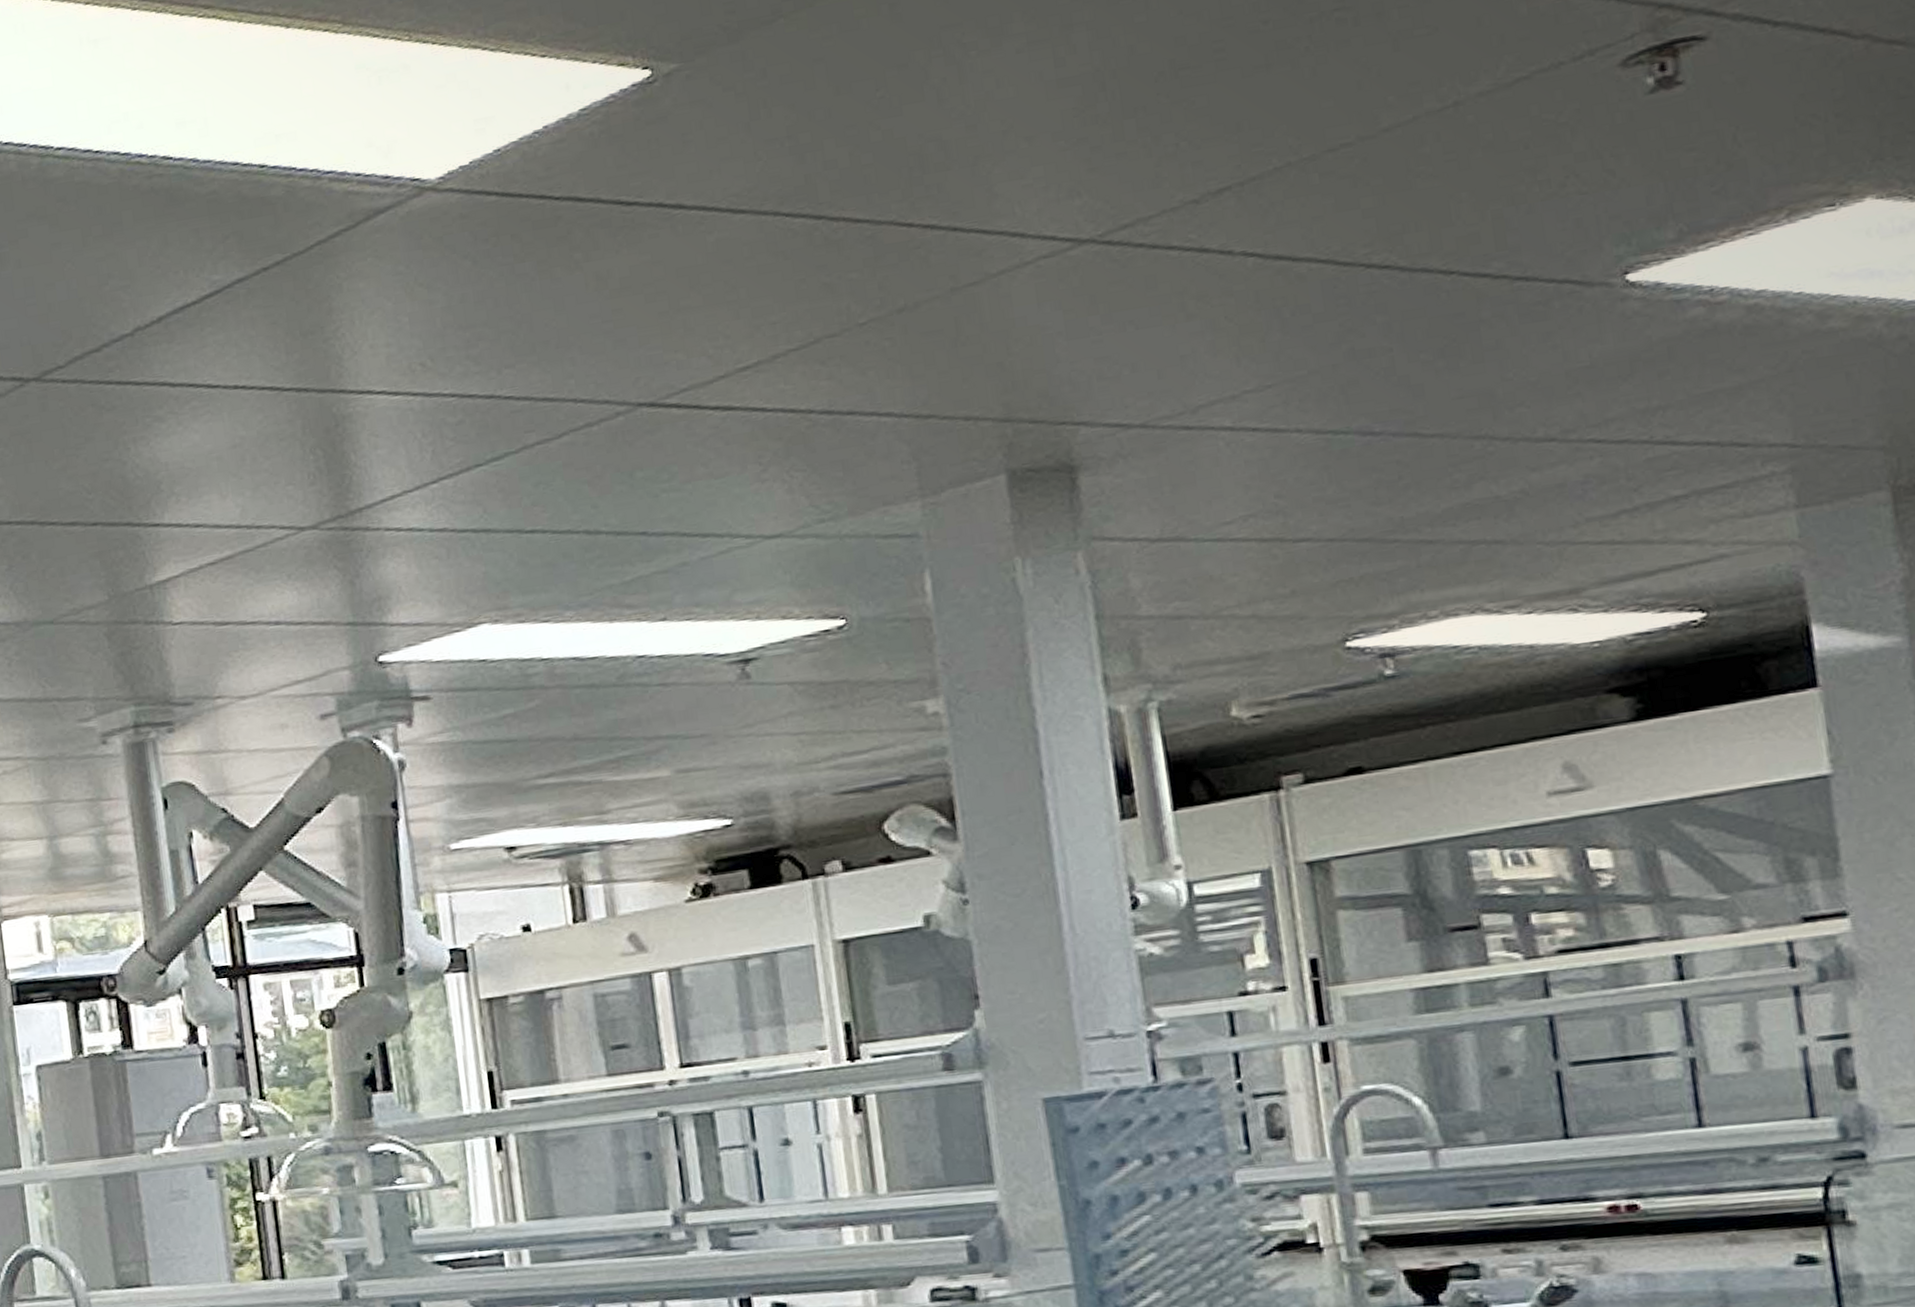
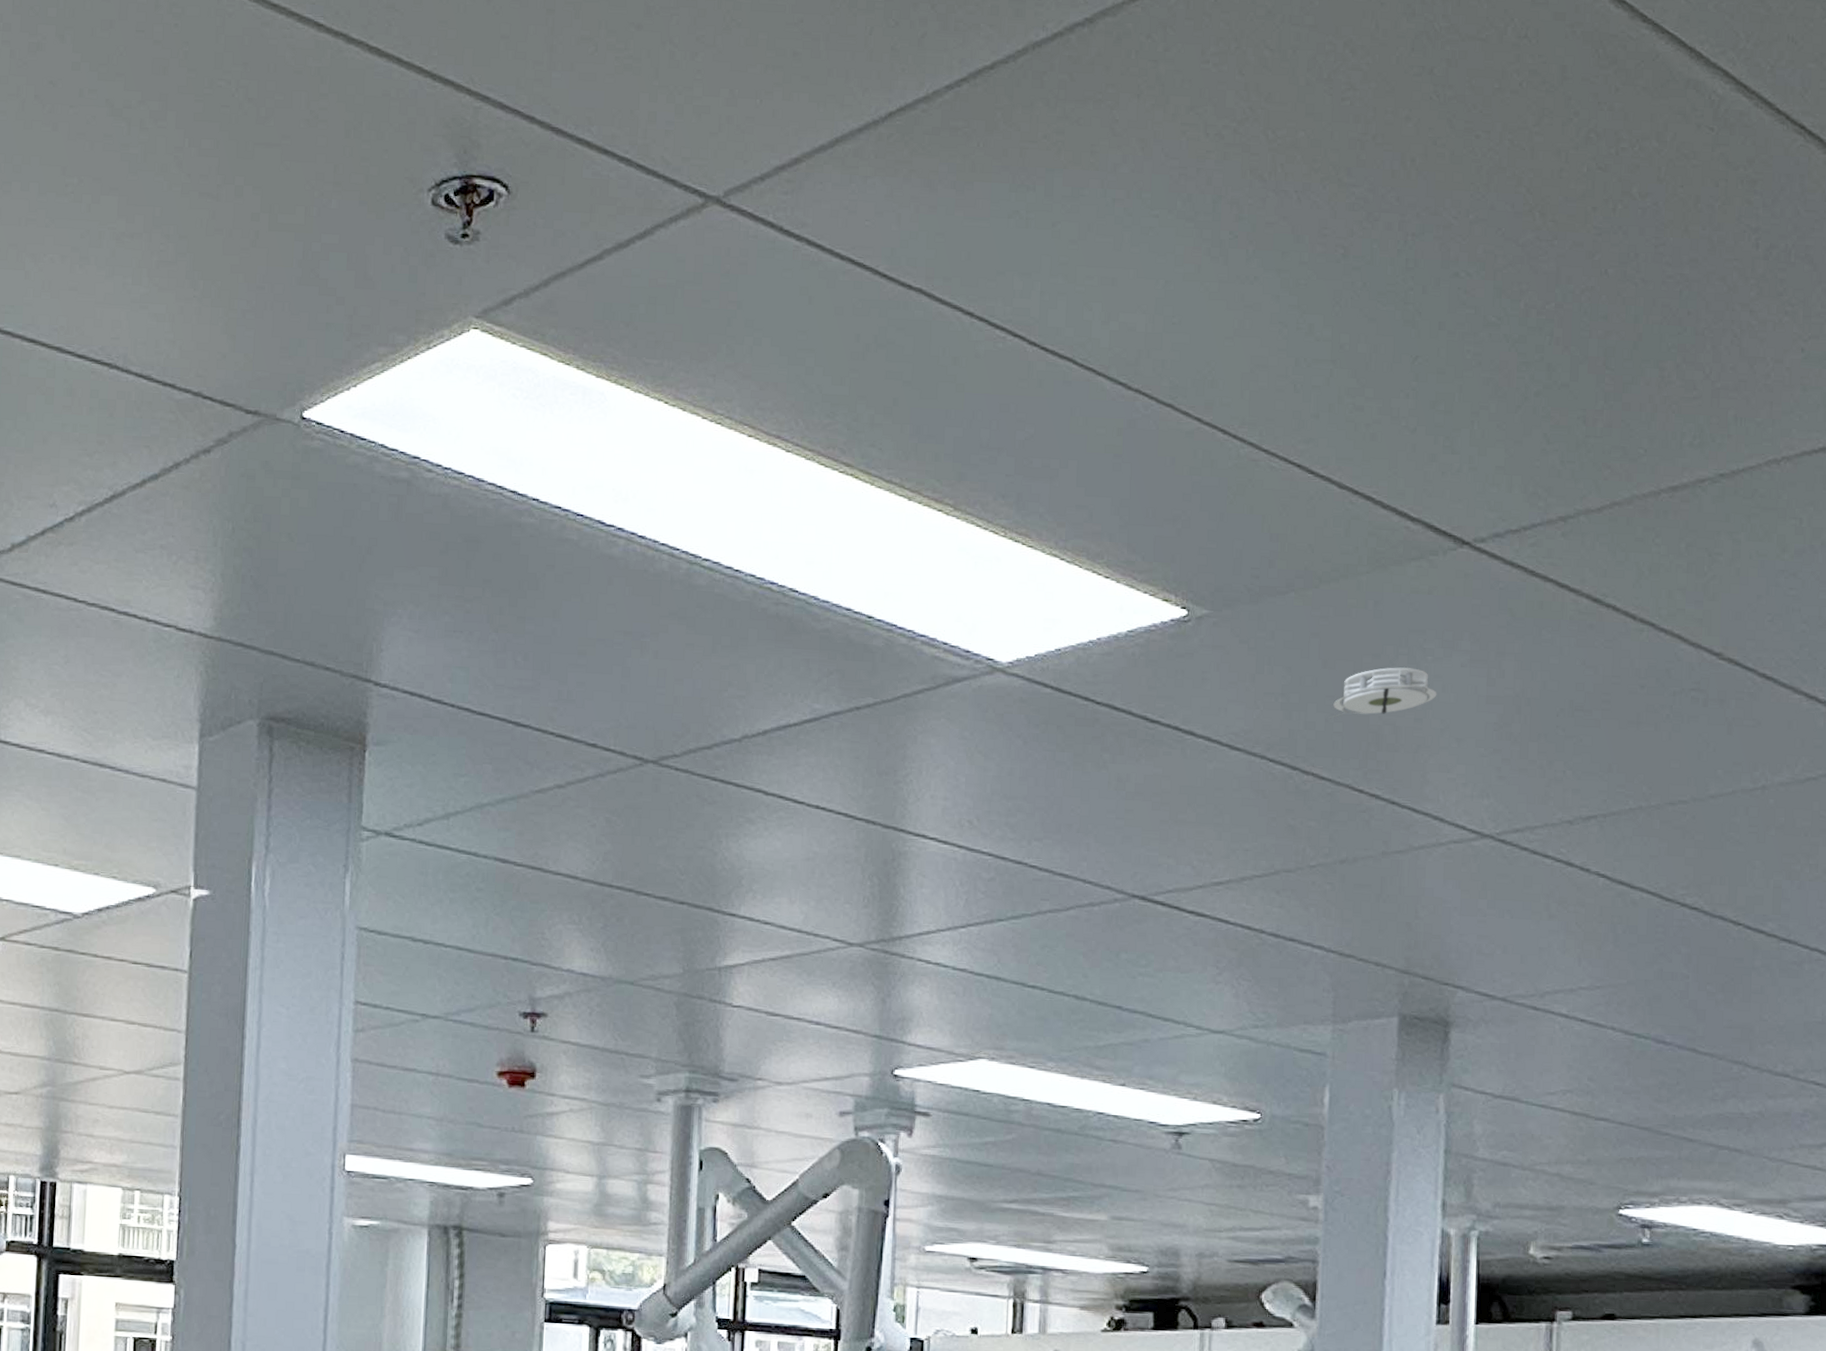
smoke detector: none [853,69,991,152] -> present [1328,667,1437,719]

